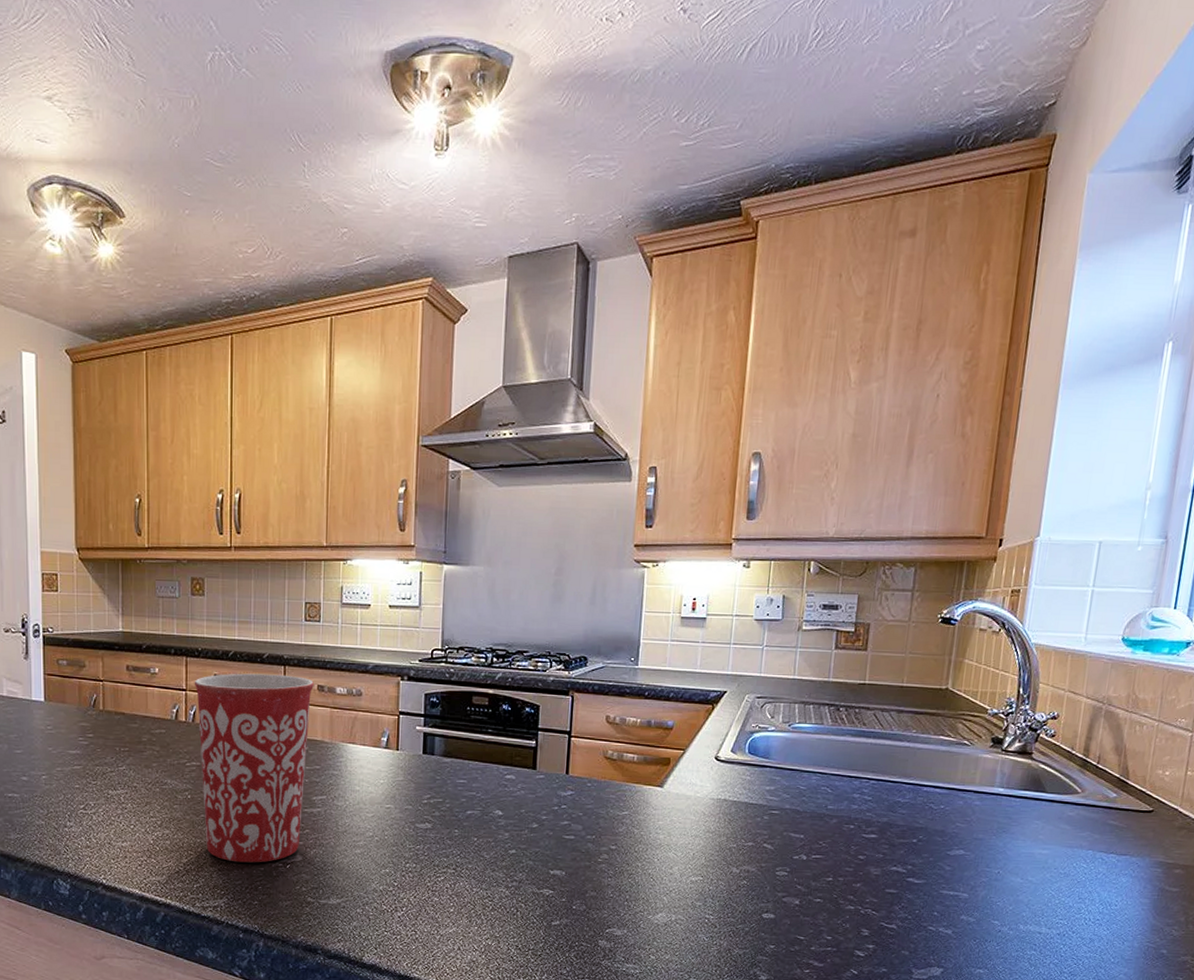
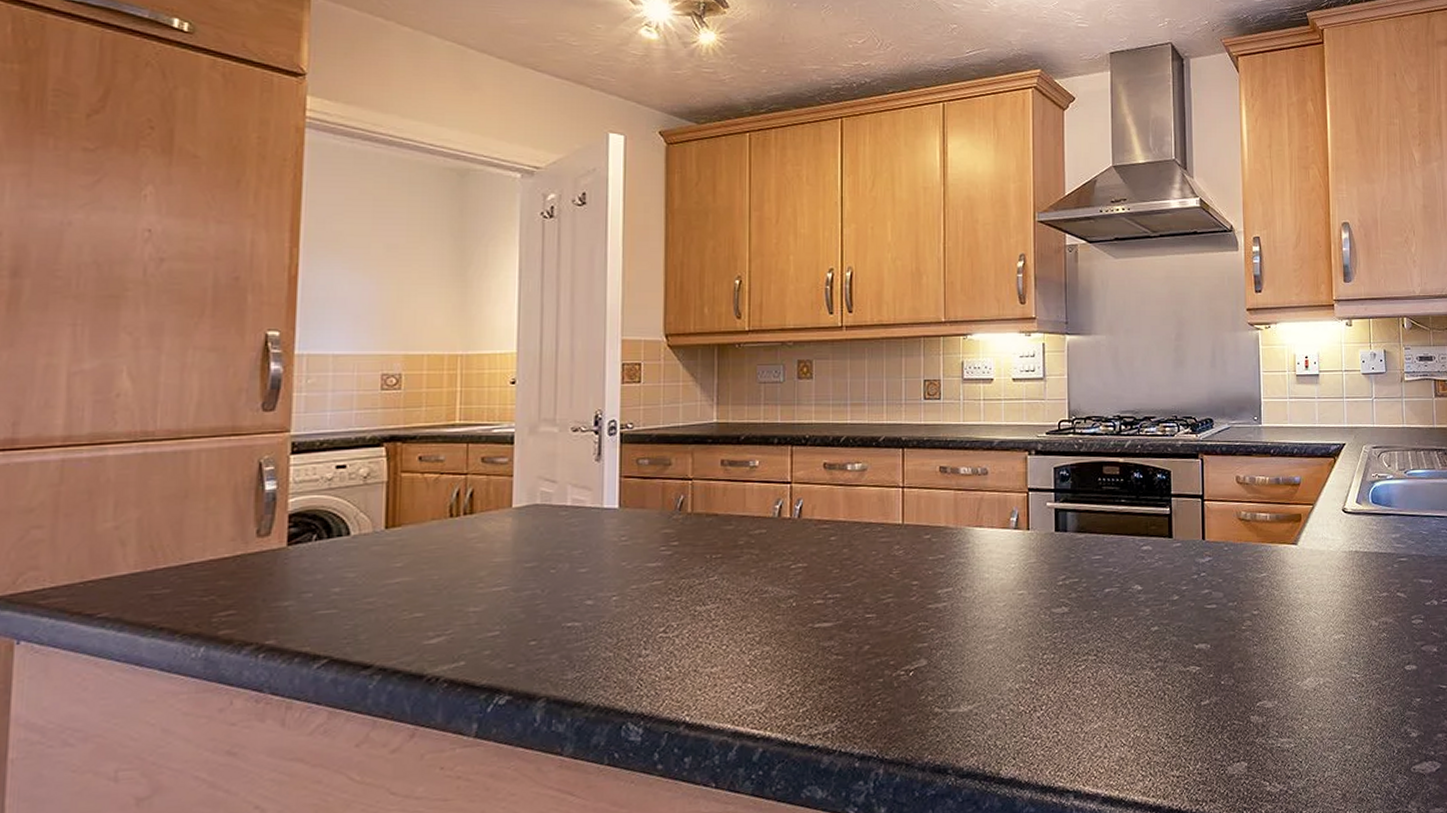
mug: present [194,673,314,863] -> none [800,458,935,676]

